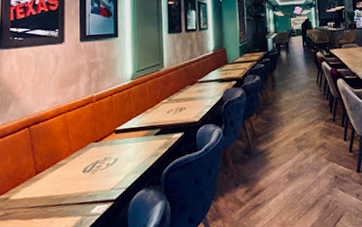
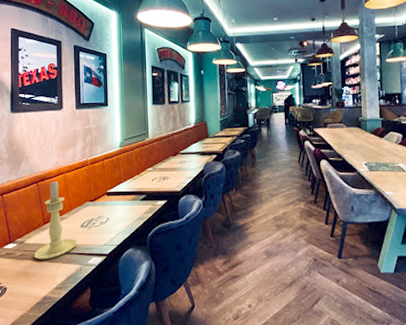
candle holder: none [21,123,78,217] -> present [33,181,77,259]

